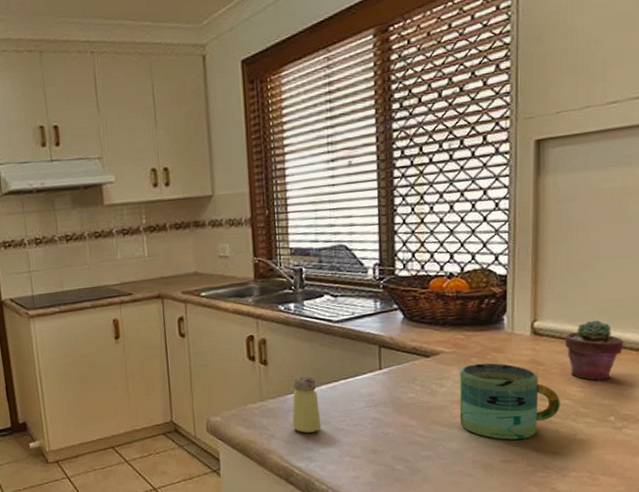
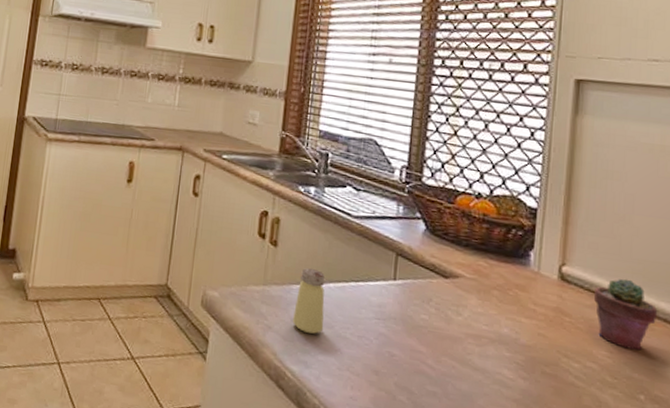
mug: present [459,363,560,440] -> none [473,297,585,398]

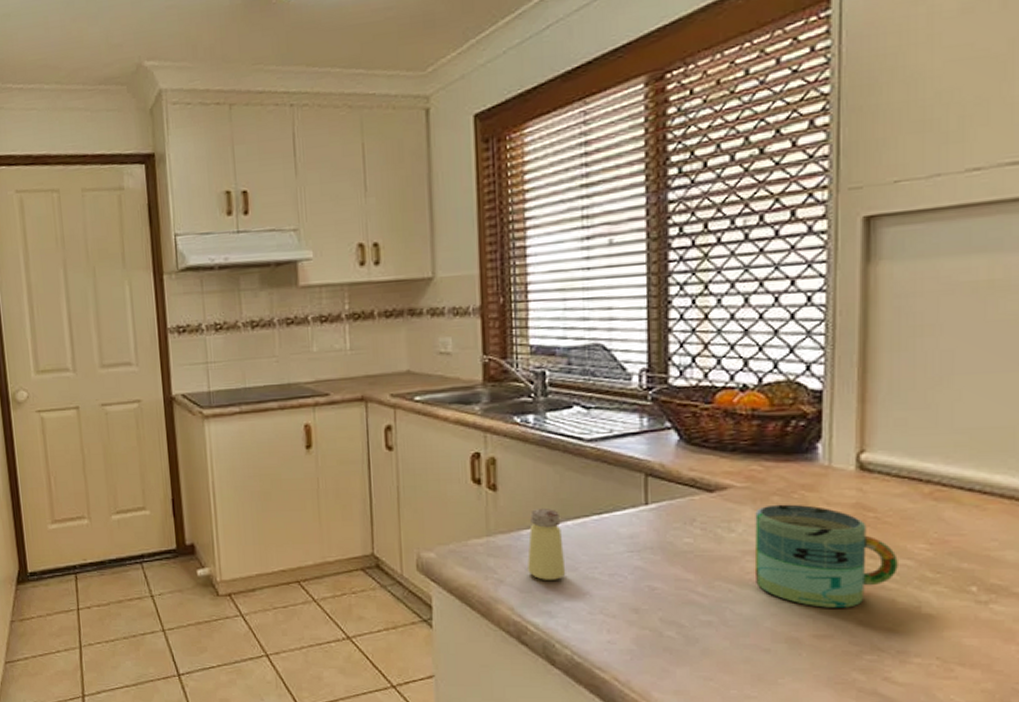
mug: none [473,297,585,398] -> present [754,504,898,608]
potted succulent: present [593,279,658,351] -> none [904,454,992,537]

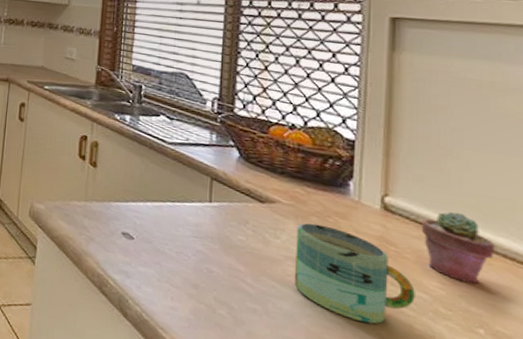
saltshaker: present [527,509,566,580] -> none [113,187,143,248]
potted succulent: none [904,454,992,537] -> present [421,212,496,284]

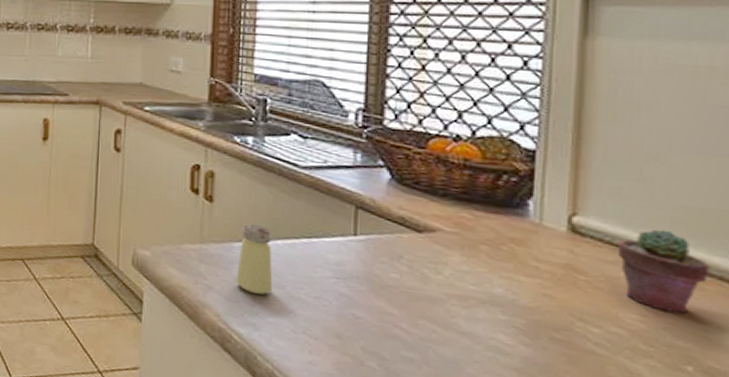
saltshaker: none [113,187,143,248] -> present [236,224,273,295]
mug: present [294,223,415,324] -> none [459,253,609,368]

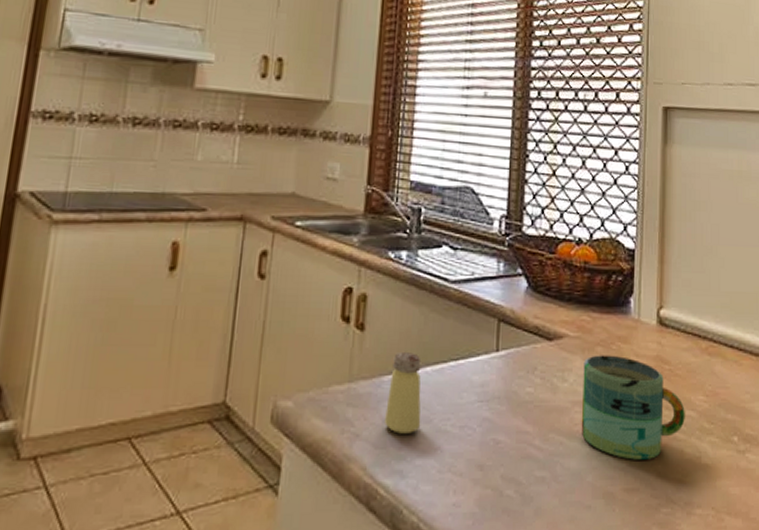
mug: none [459,253,609,368] -> present [581,355,685,460]
potted succulent: present [617,229,710,314] -> none [689,314,745,389]

